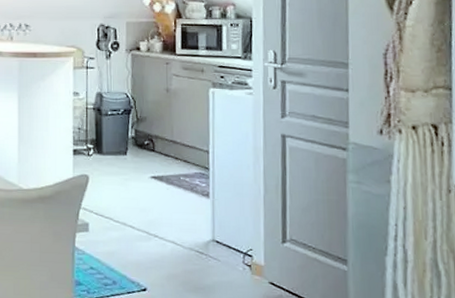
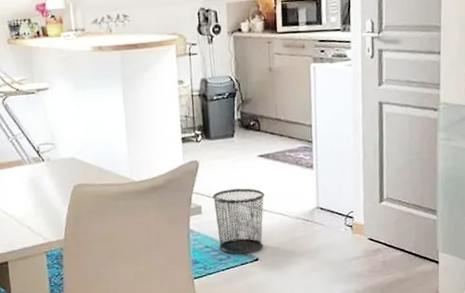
waste bin: none [101,209,157,281] -> present [213,188,265,254]

